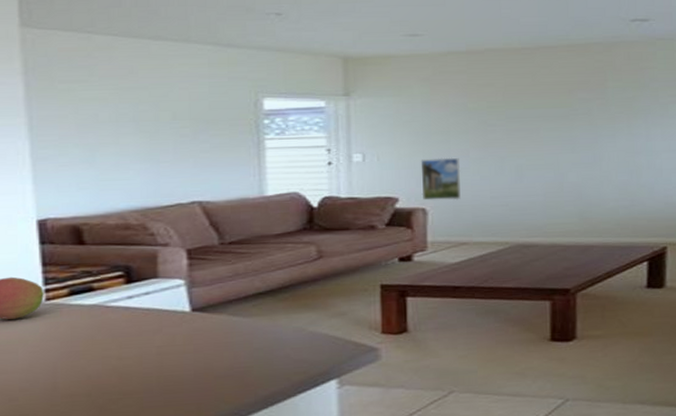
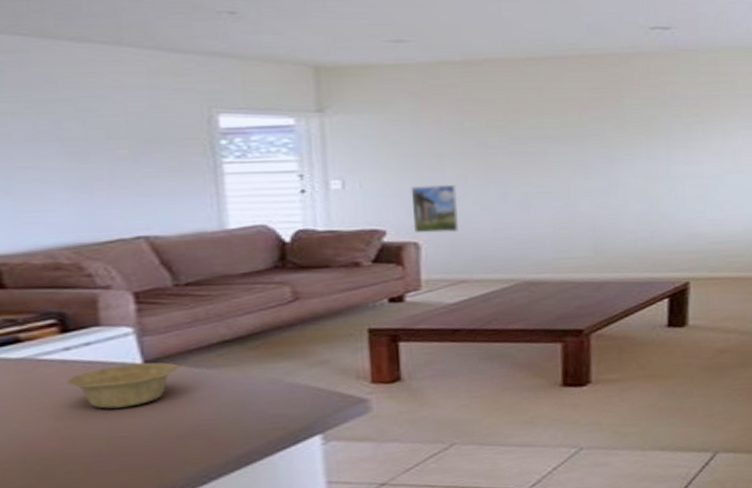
bowl: none [128,311,220,351] -> present [67,362,179,409]

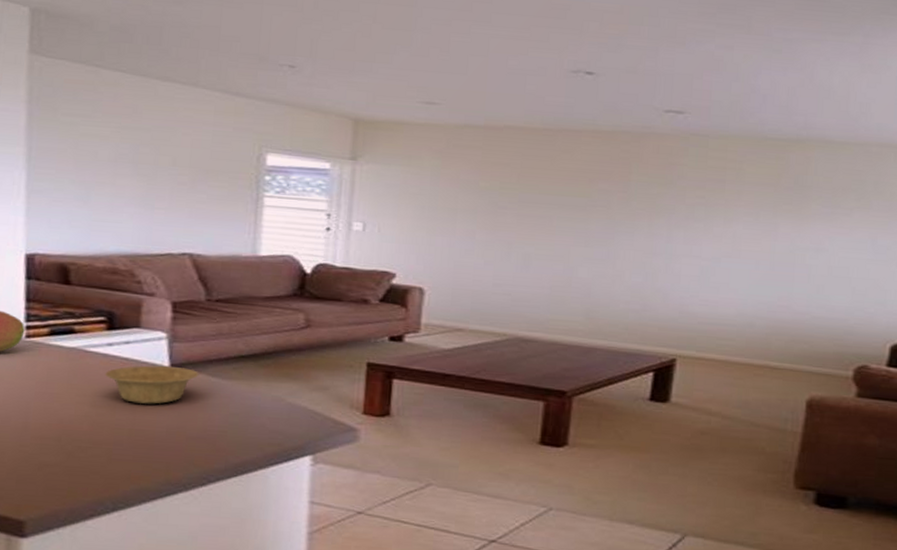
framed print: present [411,184,458,234] -> none [420,236,465,283]

